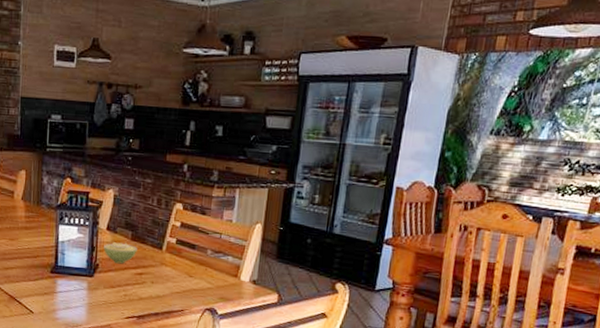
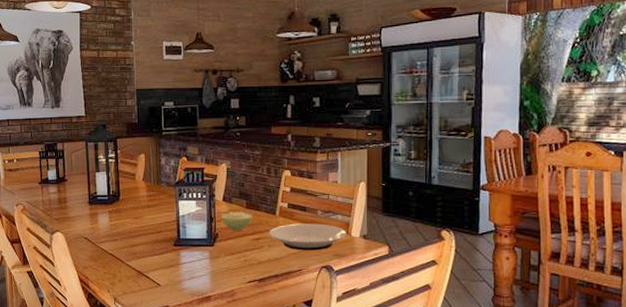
plate: none [153,261,236,292] -> present [269,223,347,251]

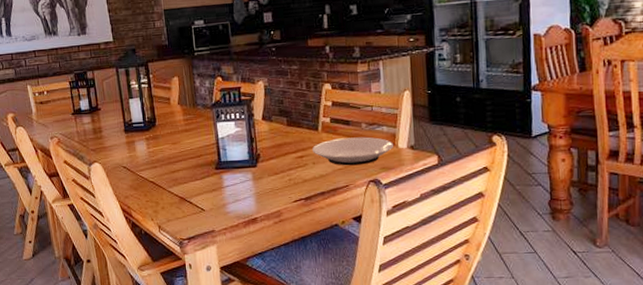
sugar bowl: present [221,211,253,232] -> none [262,129,295,151]

